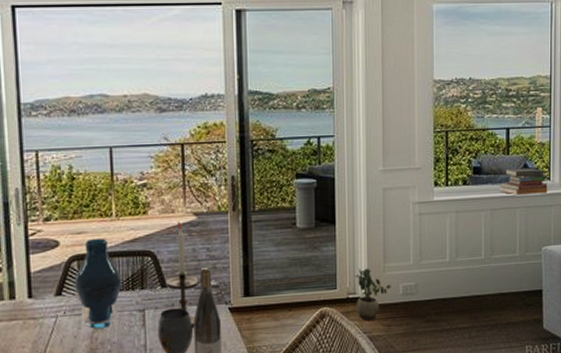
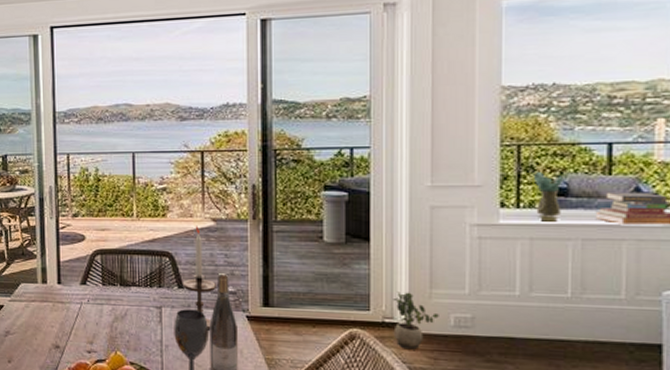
vase: present [74,238,122,329] -> none [97,235,141,319]
vase: none [455,152,477,197] -> present [531,169,563,222]

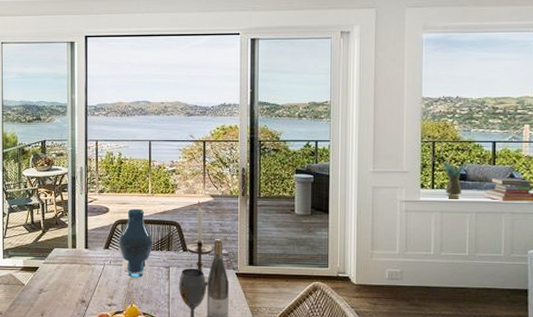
vase: none [97,235,141,319] -> present [118,208,154,277]
potted plant: present [393,291,439,350] -> none [345,252,378,298]

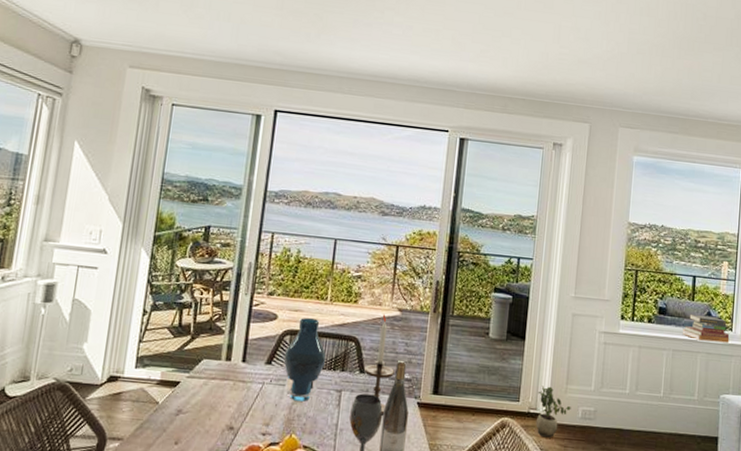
potted plant: none [345,252,378,298] -> present [535,385,571,438]
vase: present [442,160,463,199] -> none [643,291,664,334]

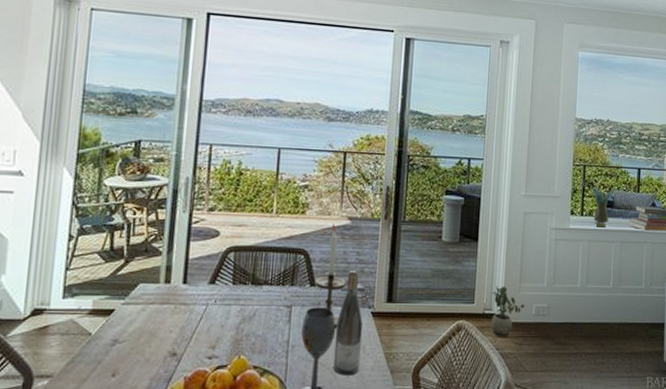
vase: present [283,317,327,402] -> none [228,232,274,320]
vase: none [643,291,664,334] -> present [591,185,611,228]

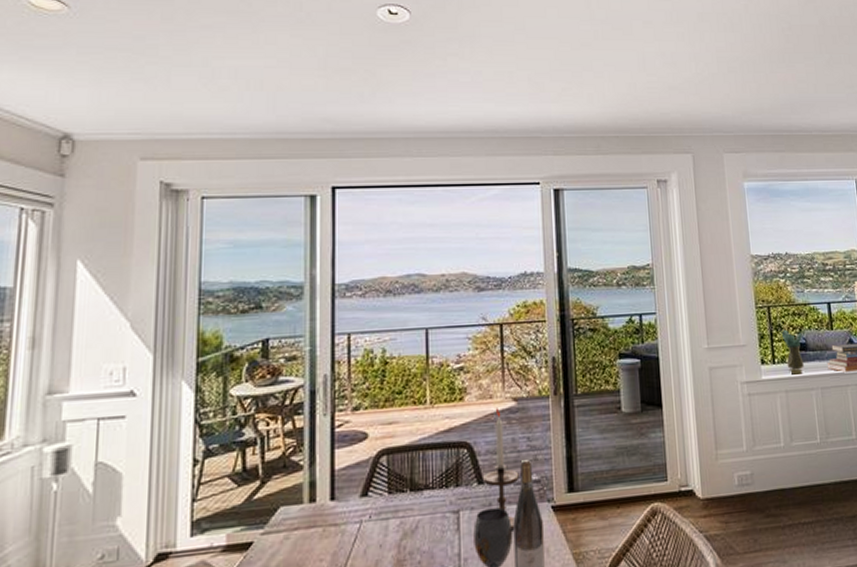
potted plant: present [490,286,525,337] -> none [686,456,725,517]

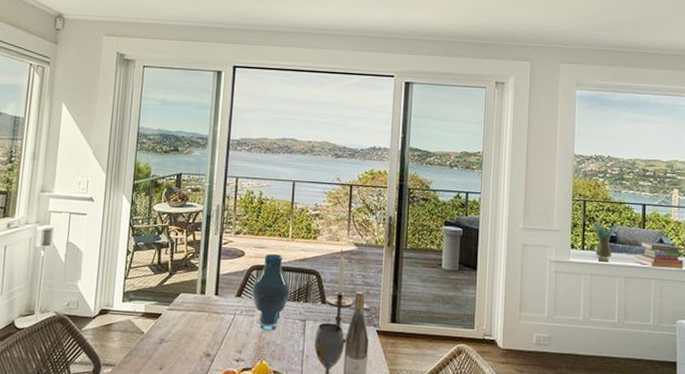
vase: none [382,428,435,536] -> present [252,253,291,331]

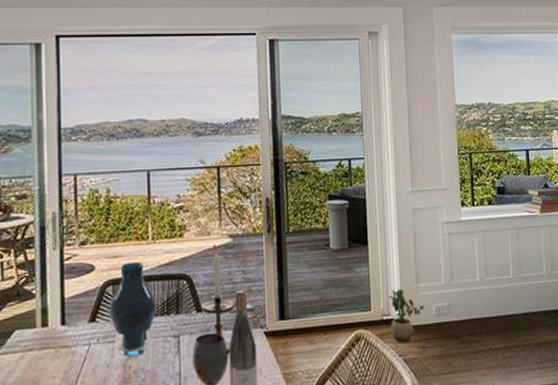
potted plant: none [491,313,525,363] -> present [389,288,424,343]
vase: present [592,220,613,262] -> none [479,173,501,216]

